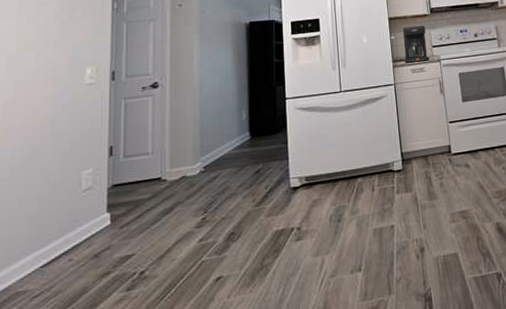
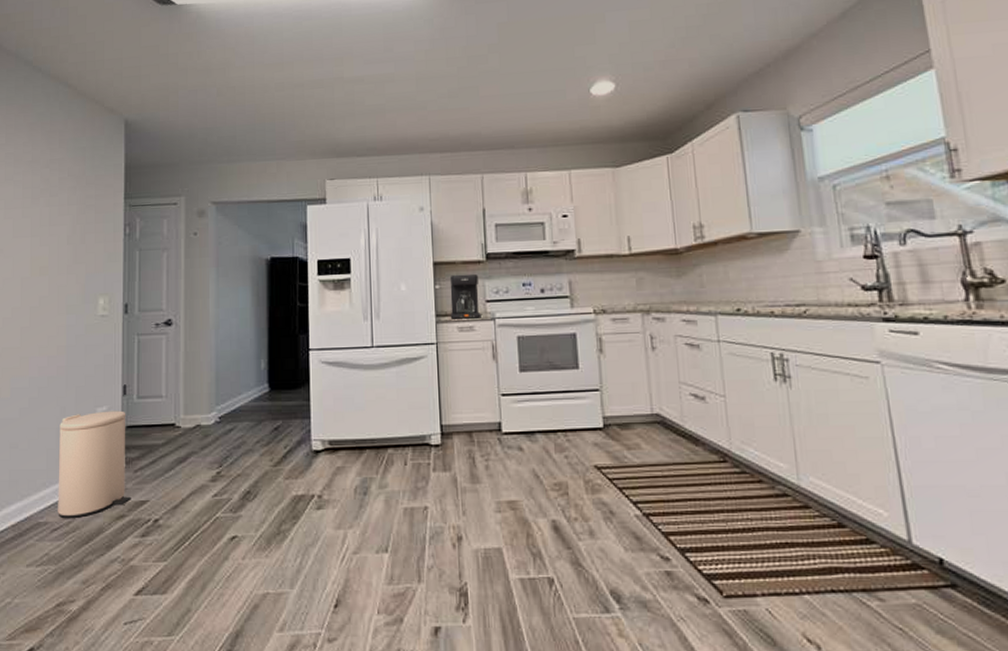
pedal bin: none [39,171,117,284] -> present [58,410,131,519]

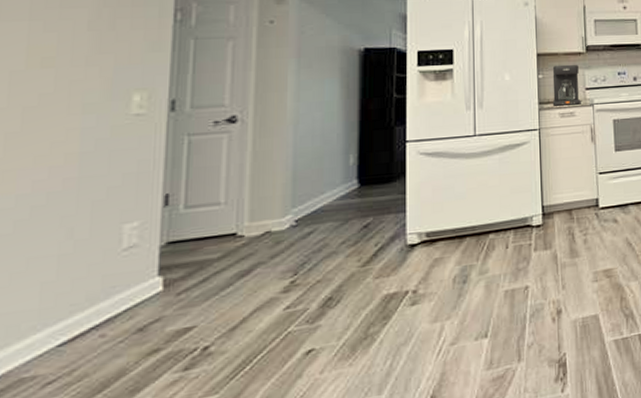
pedal bin: present [58,410,131,519] -> none [54,224,171,367]

